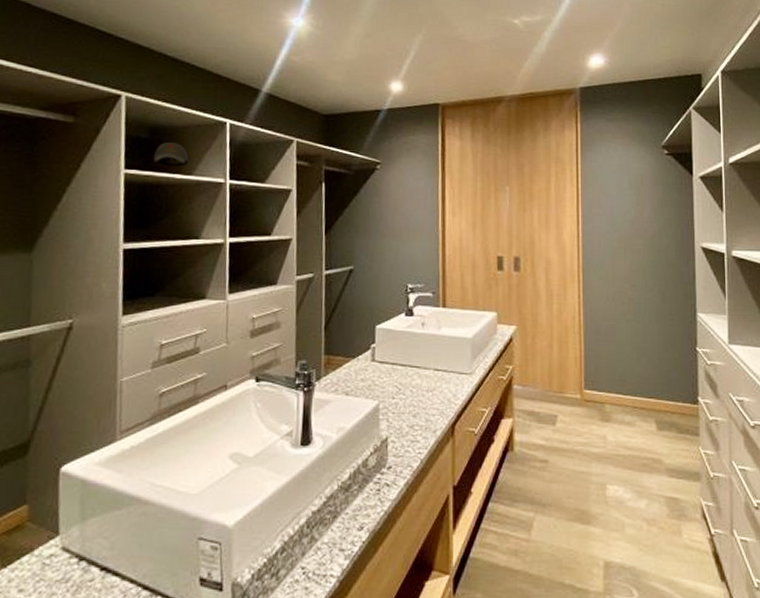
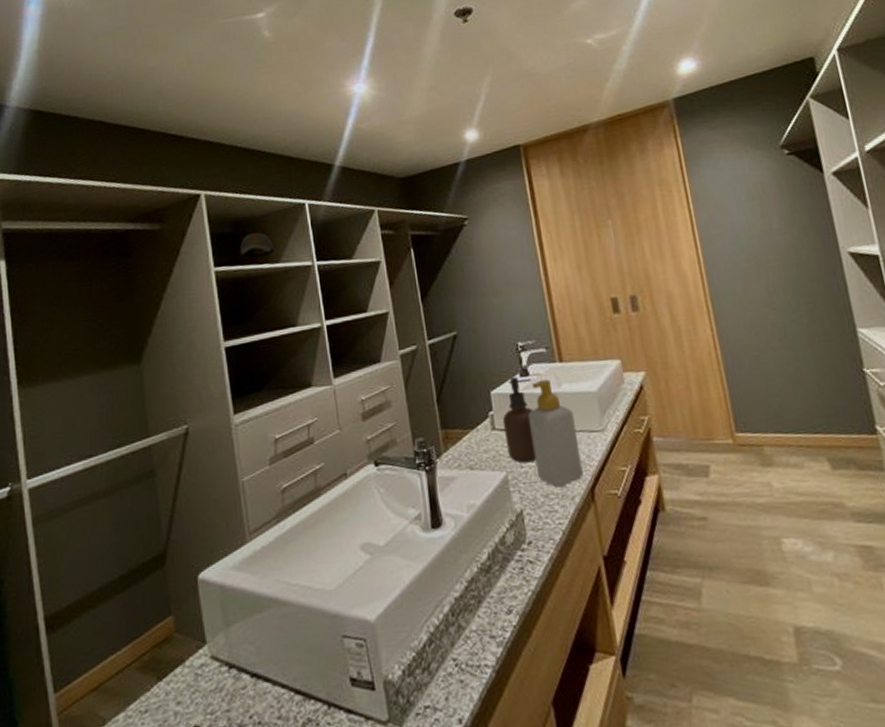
soap dispenser: none [382,315,415,395] -> present [502,376,536,463]
soap bottle: none [406,321,448,420] -> present [527,379,584,487]

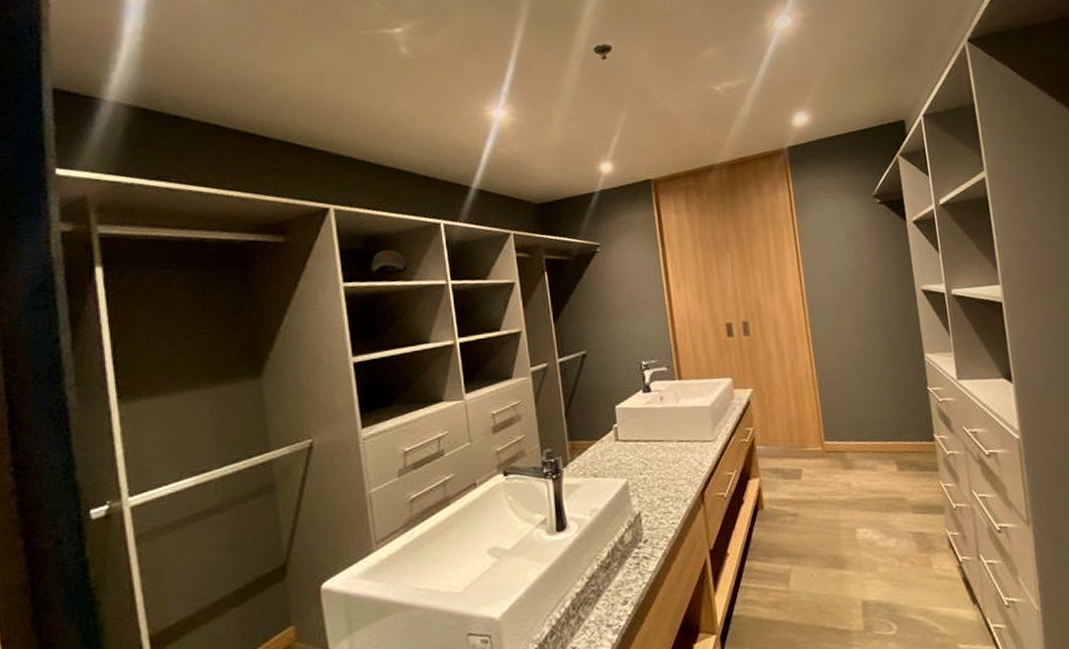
soap dispenser: present [502,376,536,463] -> none [625,392,654,470]
soap bottle: present [527,379,584,487] -> none [648,395,696,491]

